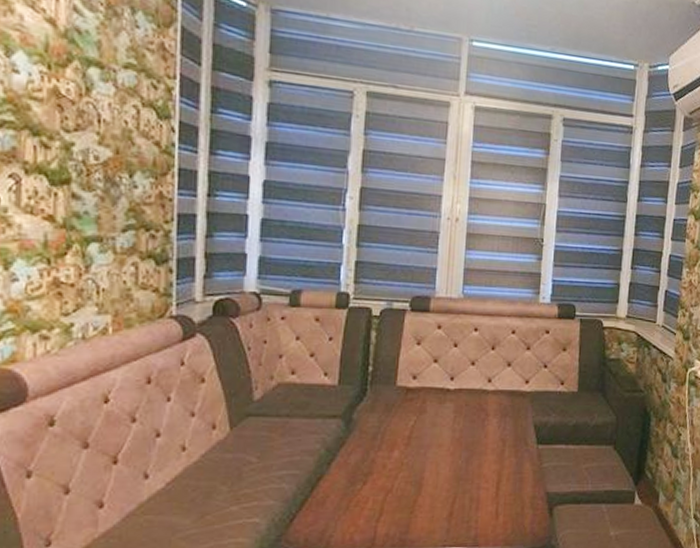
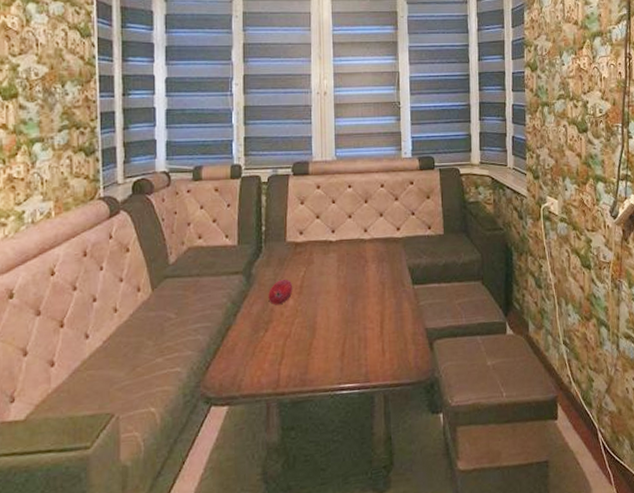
fruit: none [370,427,400,456] -> present [268,278,293,305]

